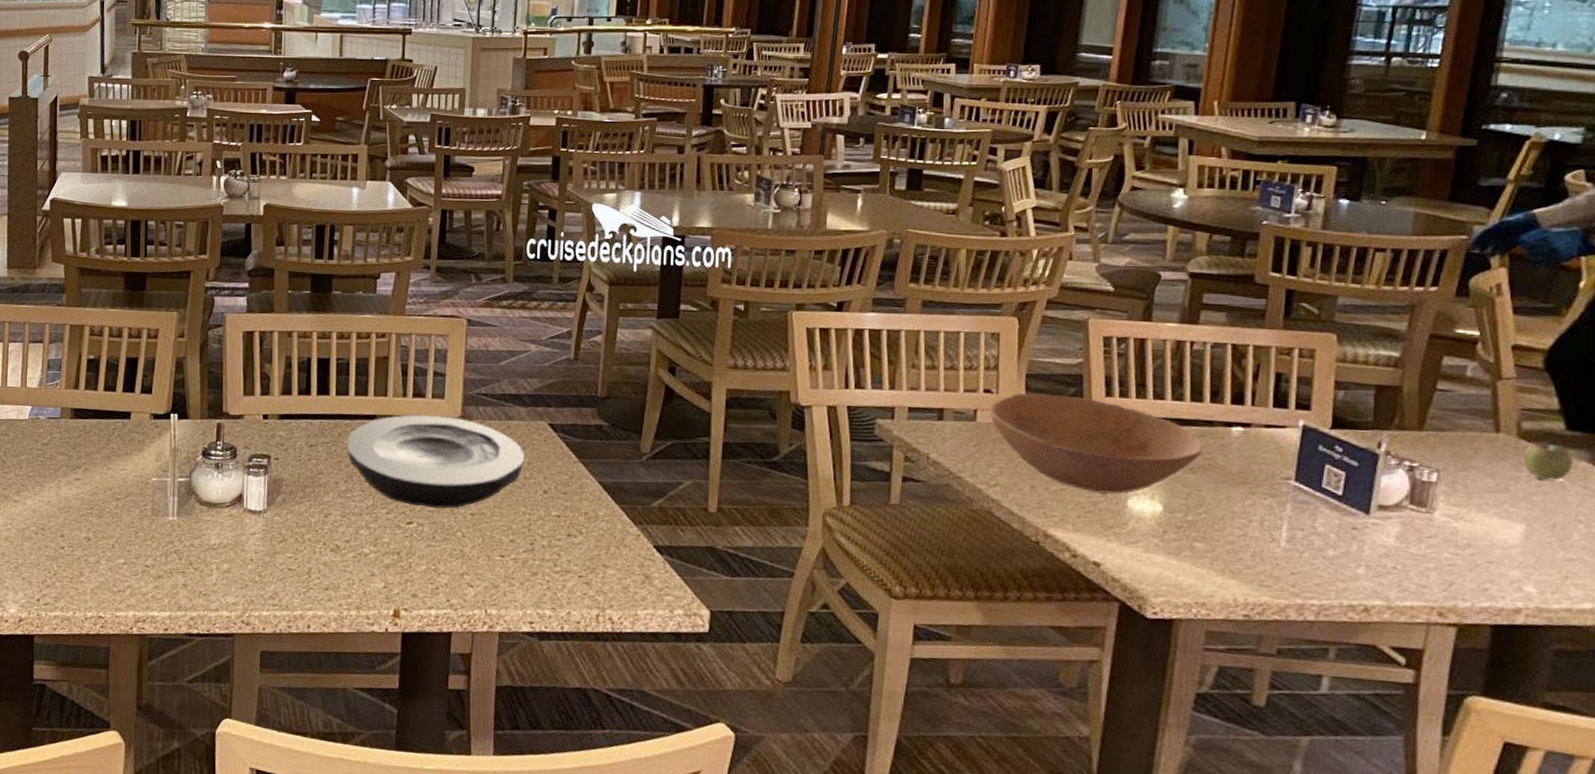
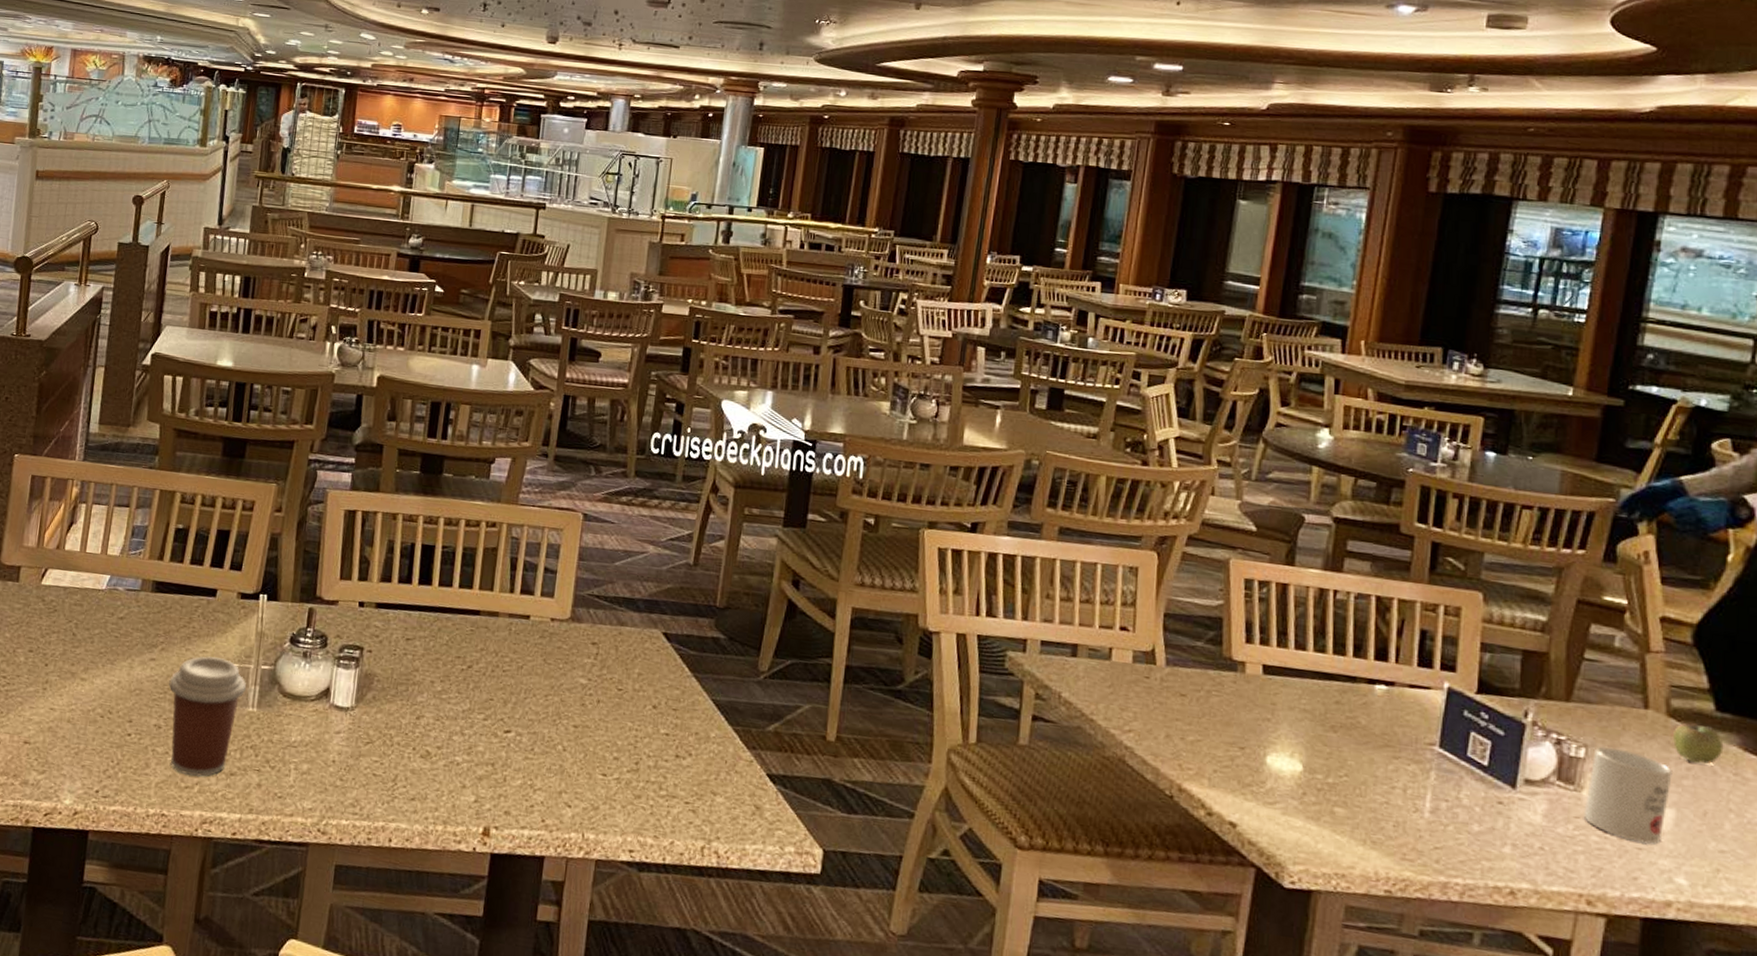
coffee cup: none [94,473,165,581] -> present [169,656,246,776]
plate: present [346,414,524,509] -> none [446,612,635,719]
bowl: present [988,393,1204,494] -> none [1124,633,1346,749]
mug: none [1435,470,1523,558] -> present [1583,746,1672,844]

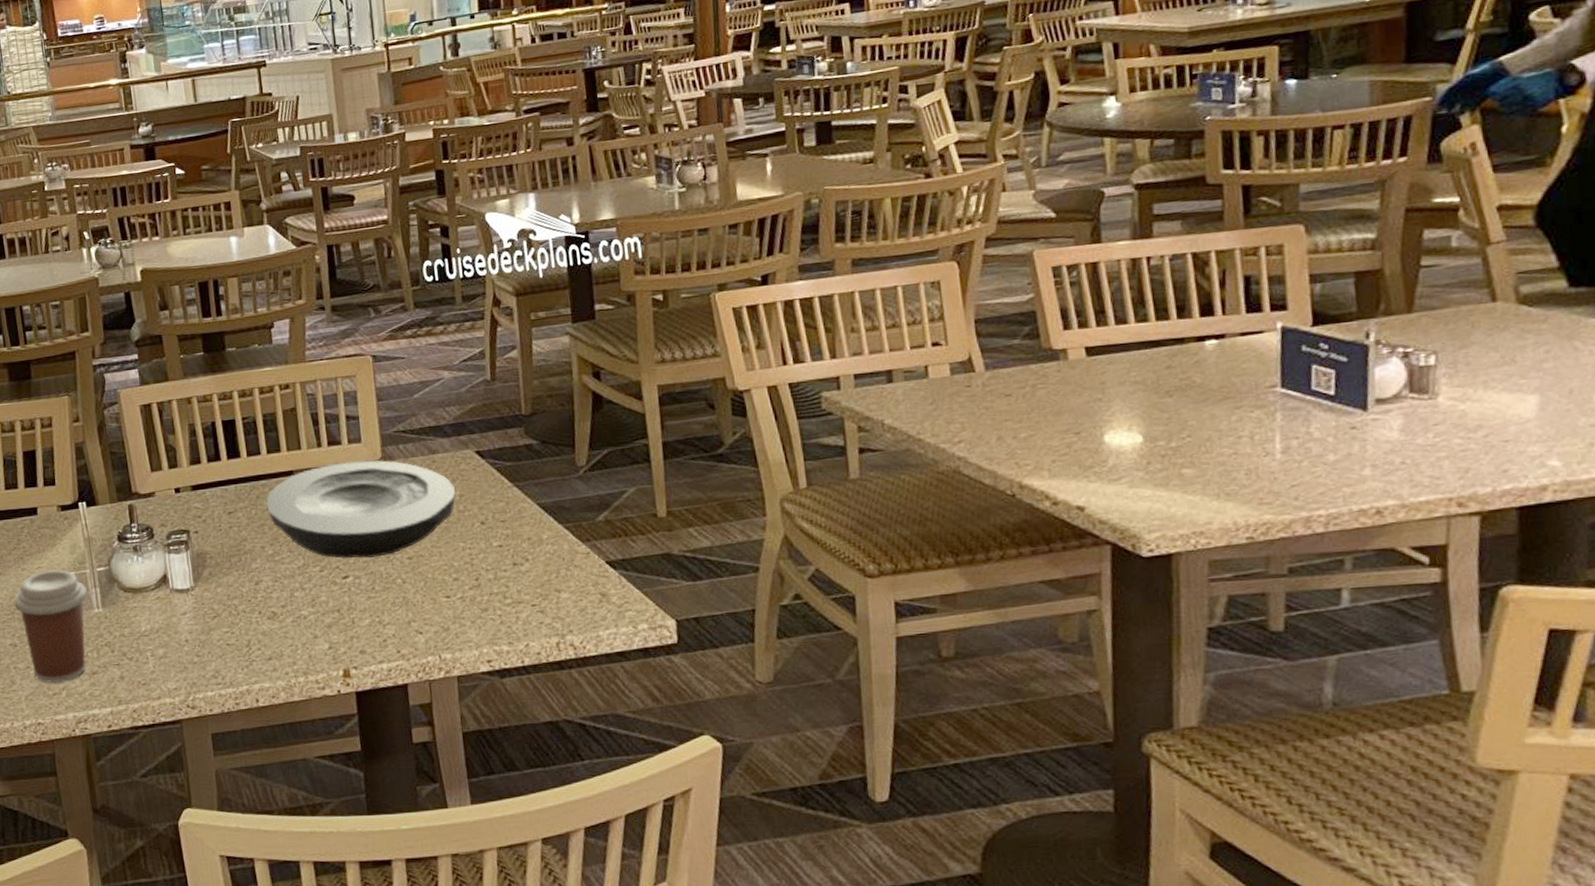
plate: none [446,612,635,719] -> present [266,460,456,558]
mug: present [1583,746,1672,844] -> none [1442,347,1531,436]
apple: present [1673,723,1724,764] -> none [1526,305,1583,345]

